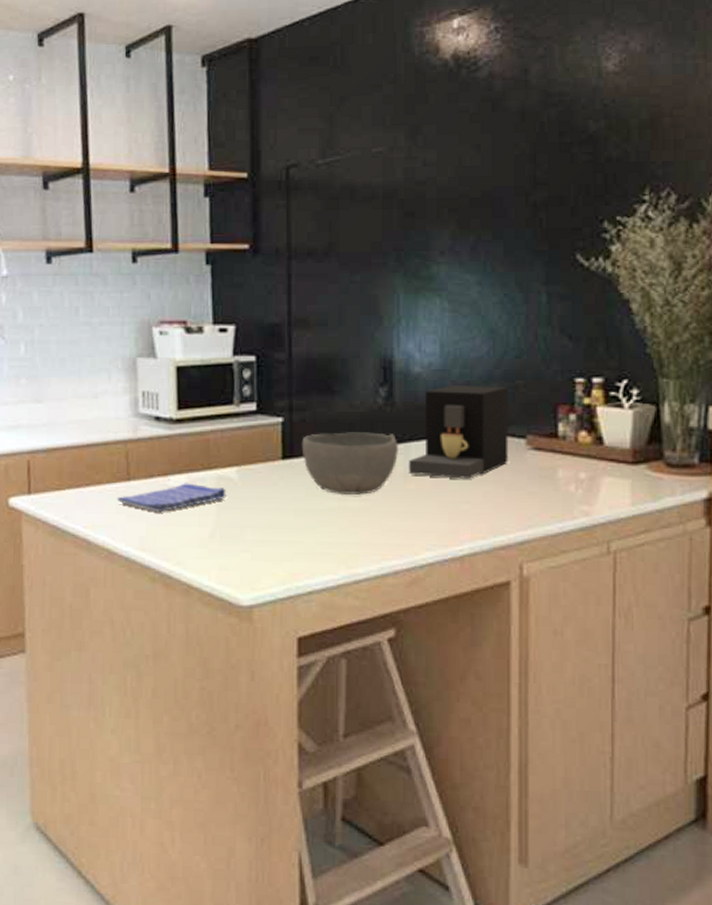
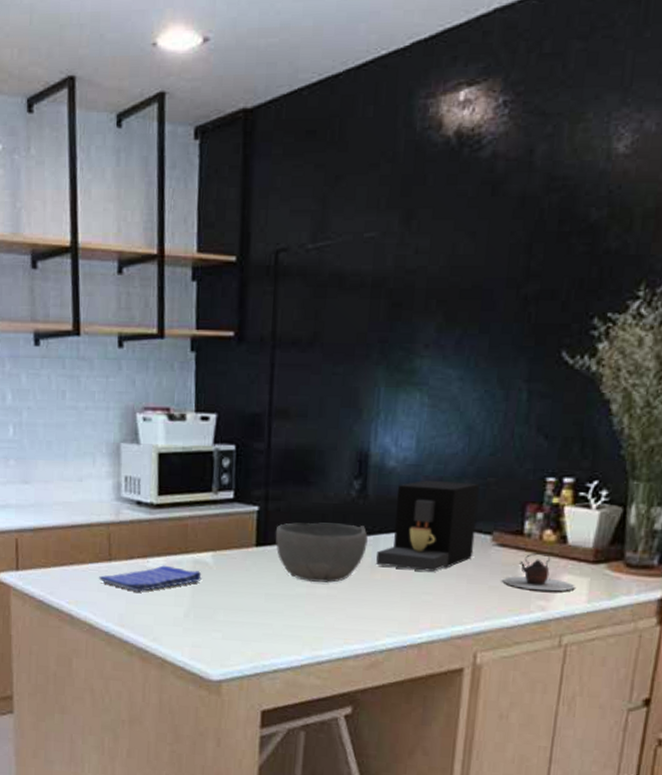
teapot: none [542,454,617,495] -> present [502,552,575,592]

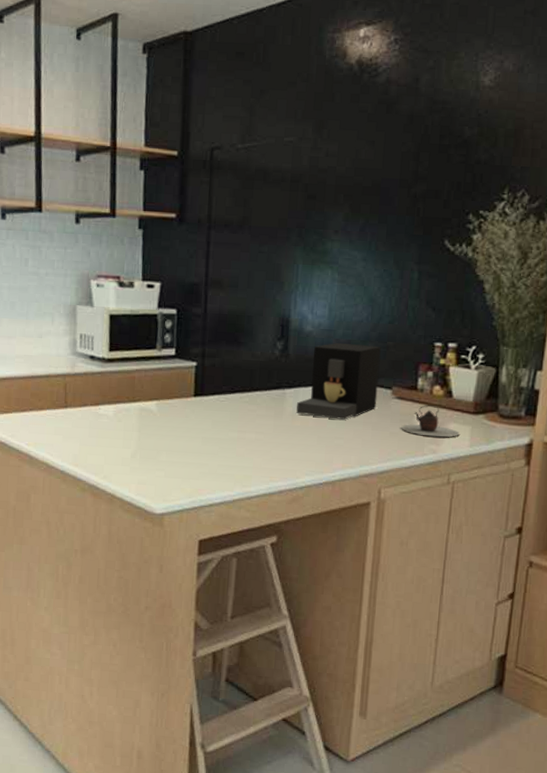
dish towel: present [99,565,202,592] -> none [56,412,147,436]
bowl: present [275,522,368,583] -> none [210,376,289,428]

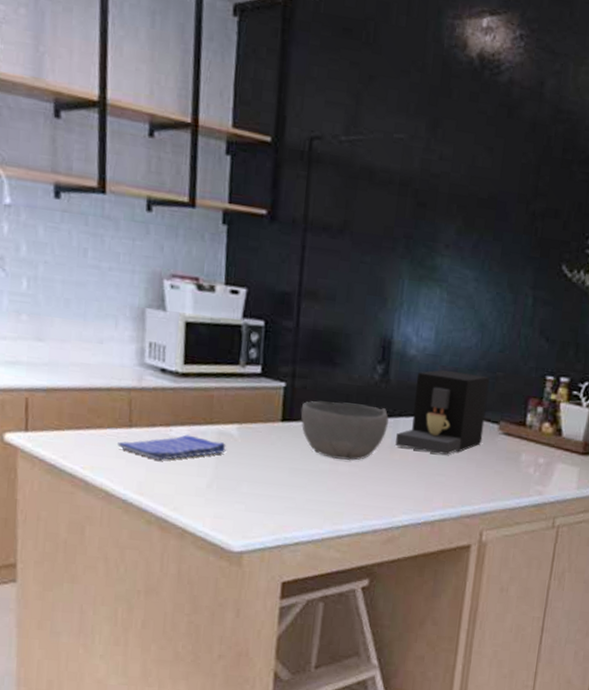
dish towel: none [56,412,147,436] -> present [117,434,226,461]
bowl: none [210,376,289,428] -> present [300,401,389,461]
teapot: present [401,404,460,438] -> none [507,442,567,478]

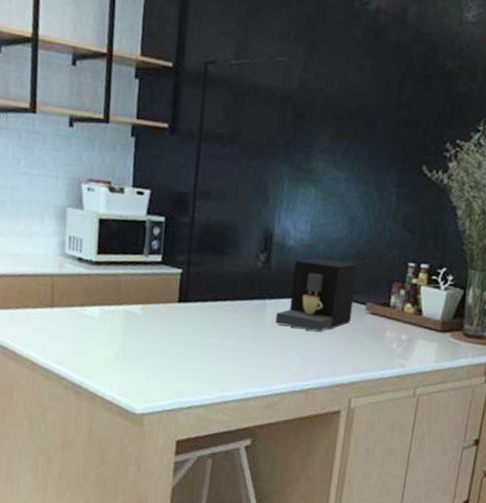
dish towel: present [117,434,226,461] -> none [41,313,131,336]
bowl: present [300,401,389,461] -> none [194,285,270,336]

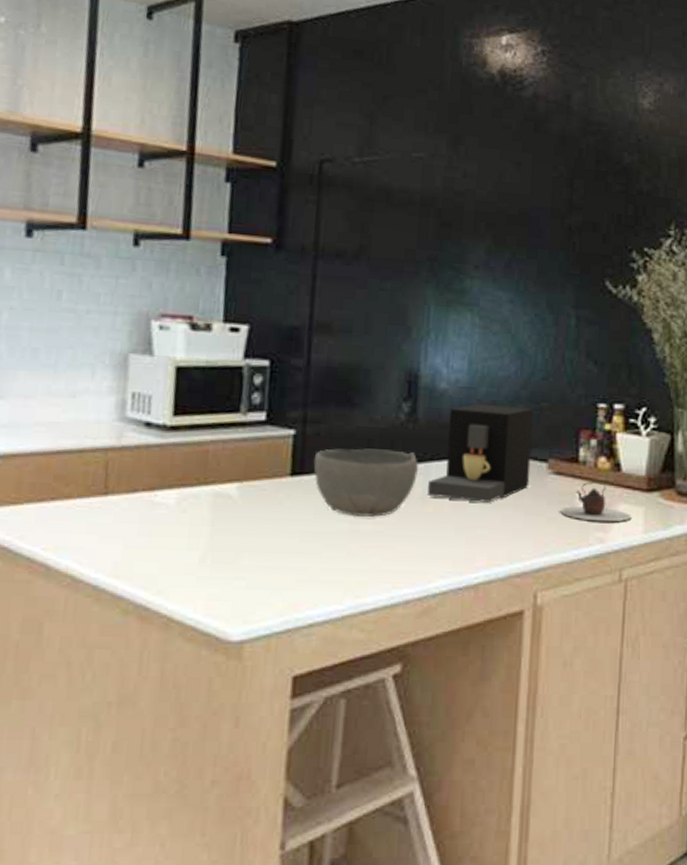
bowl: none [194,285,270,336] -> present [313,448,418,517]
teapot: none [373,321,427,353] -> present [560,480,631,522]

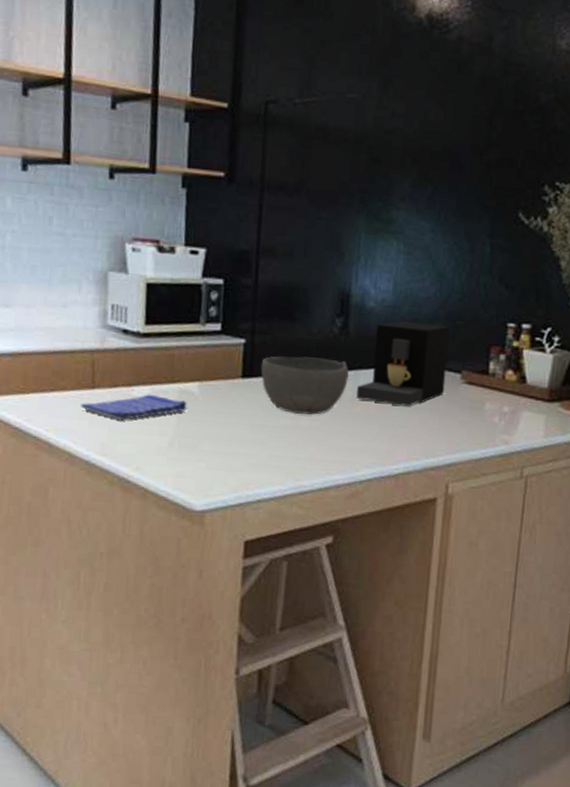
dish towel: none [89,499,224,533] -> present [81,394,187,421]
teapot: present [560,480,631,522] -> none [471,390,534,427]

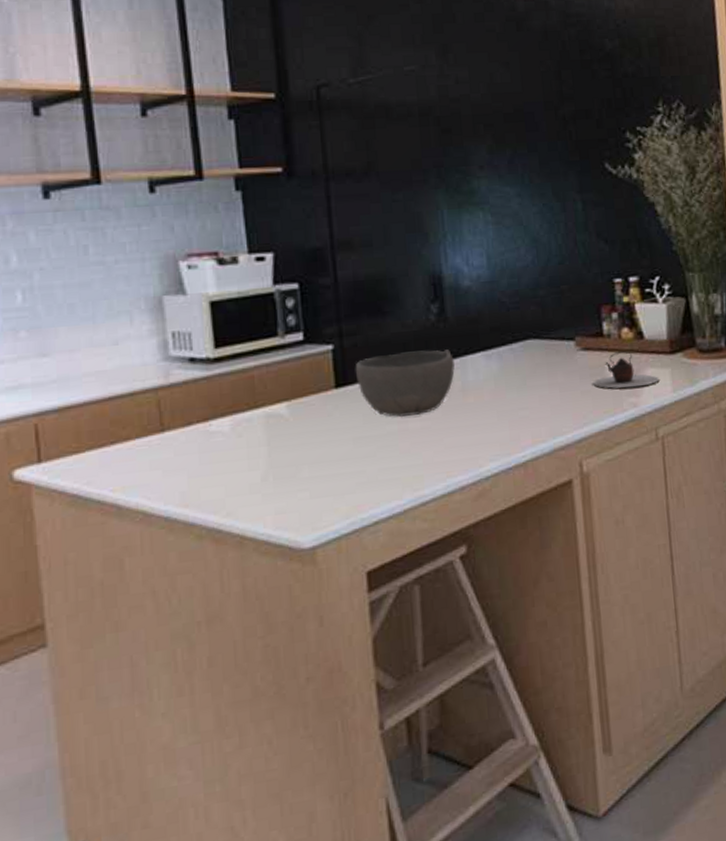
dish towel: present [81,394,187,421] -> none [150,425,277,463]
coffee maker: present [356,320,450,406] -> none [466,292,561,388]
teapot: none [471,390,534,427] -> present [593,350,660,389]

